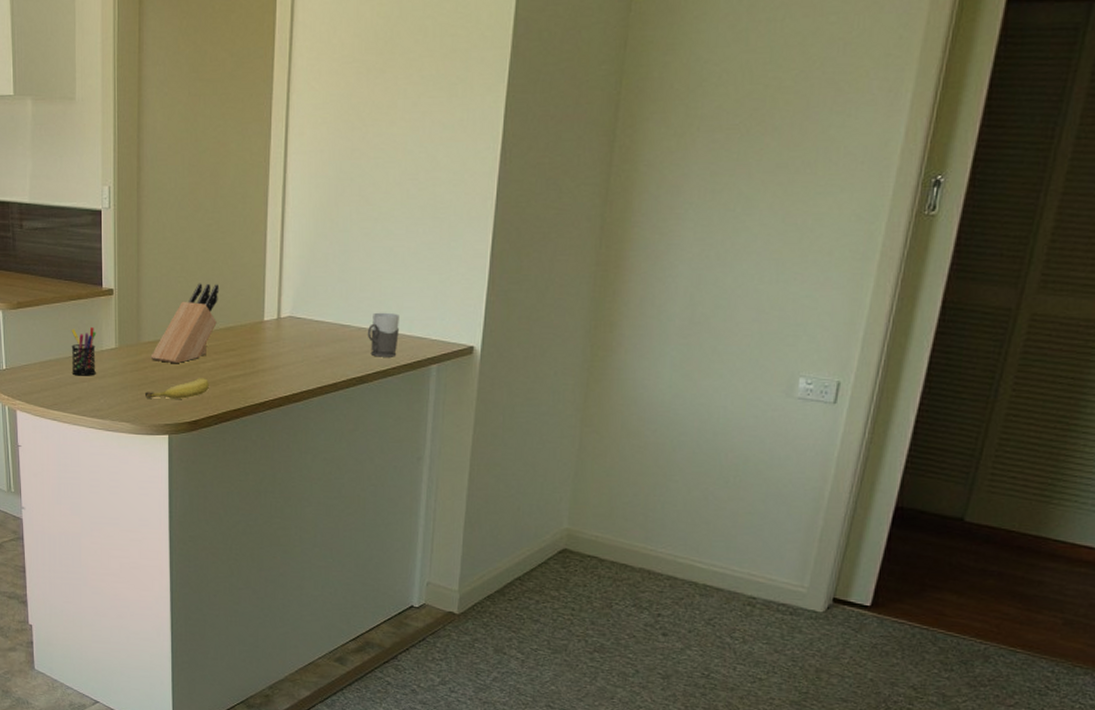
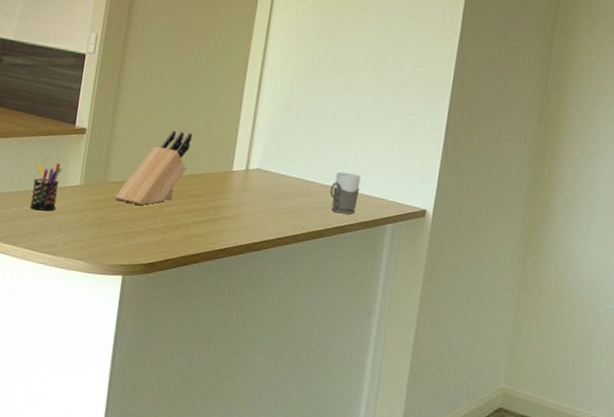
fruit: present [144,378,209,399] -> none [103,221,171,241]

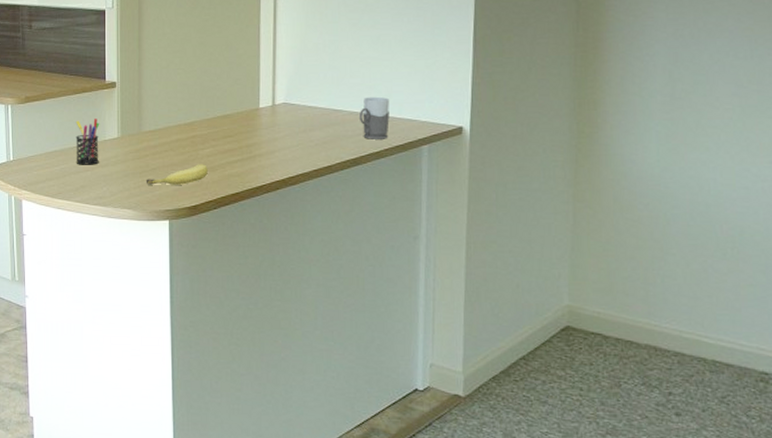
fruit: none [103,221,171,241] -> present [145,164,208,185]
knife block: present [114,130,193,206] -> none [151,74,217,151]

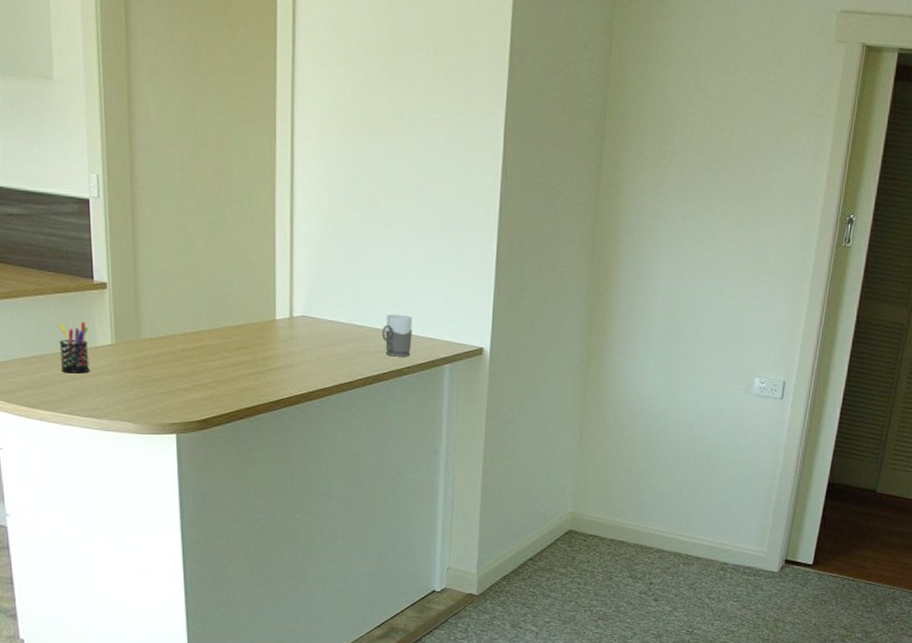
fruit: present [145,164,208,185] -> none [147,376,219,397]

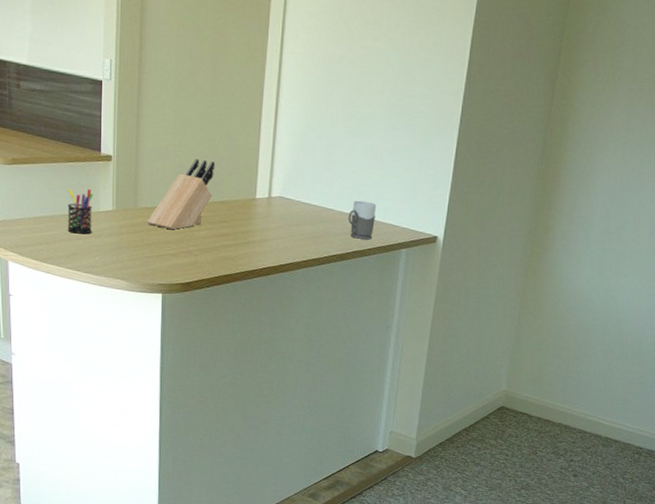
knife block: none [152,280,227,362] -> present [147,158,216,230]

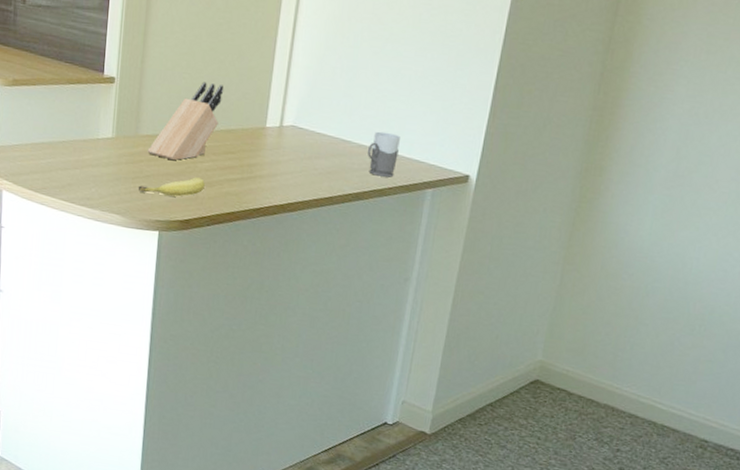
pen holder: present [67,189,94,234] -> none [64,113,94,163]
fruit: none [140,244,203,262] -> present [138,177,205,197]

